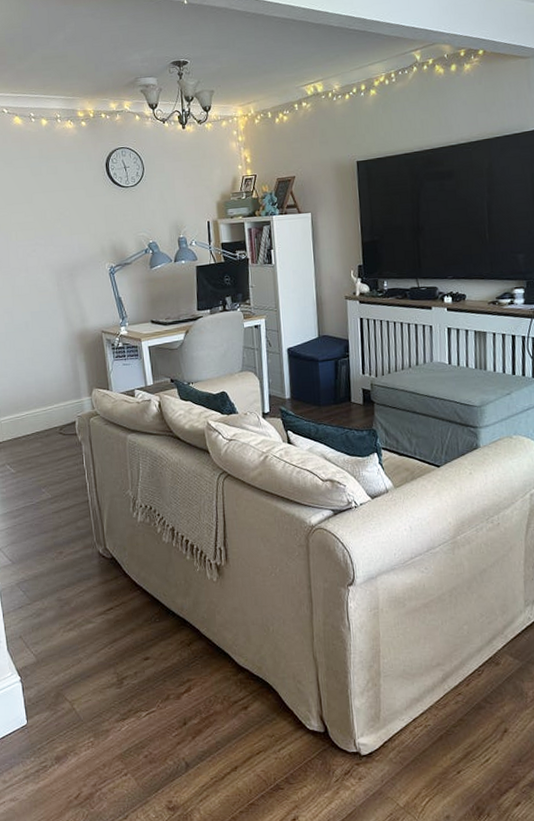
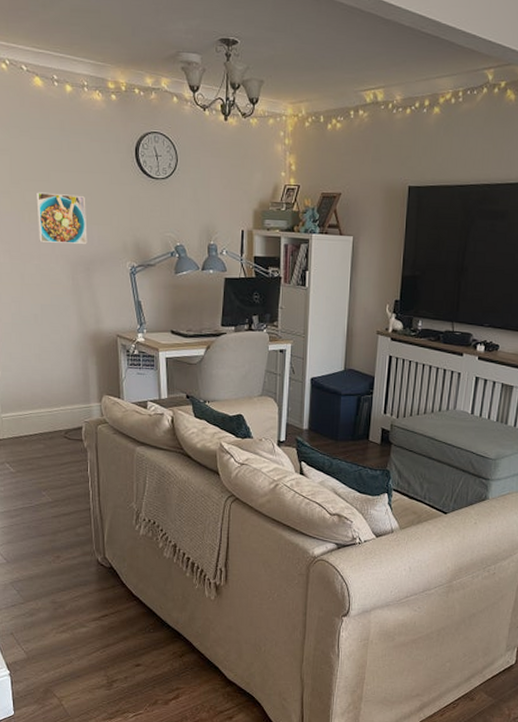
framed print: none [21,211,69,257] -> present [36,192,87,244]

